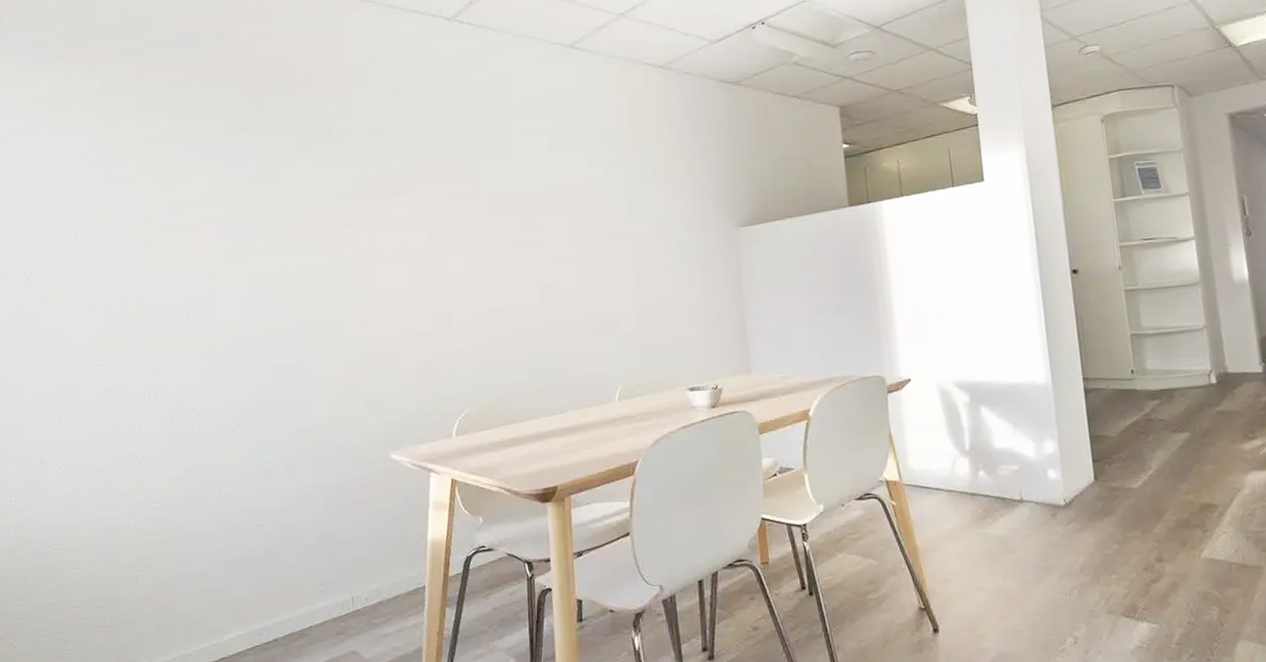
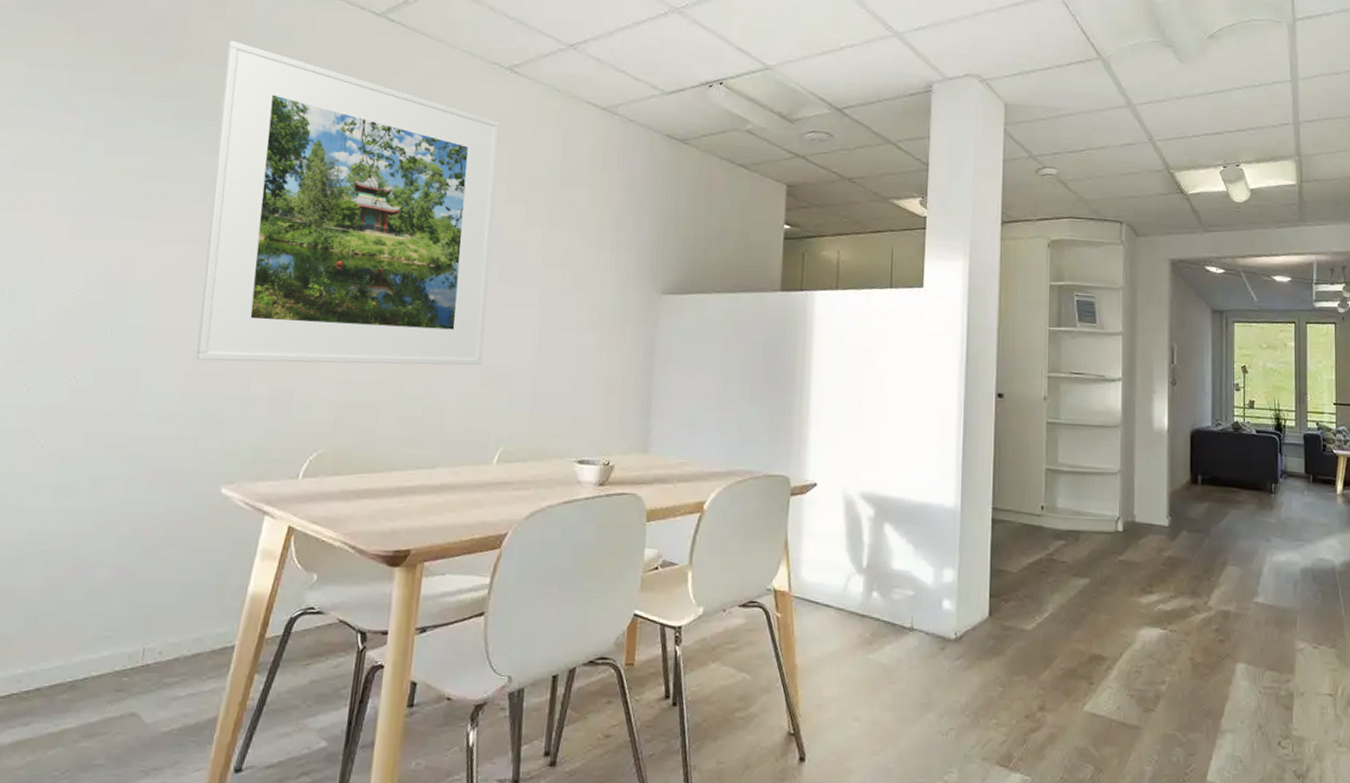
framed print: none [328,66,591,348] -> present [196,41,500,366]

